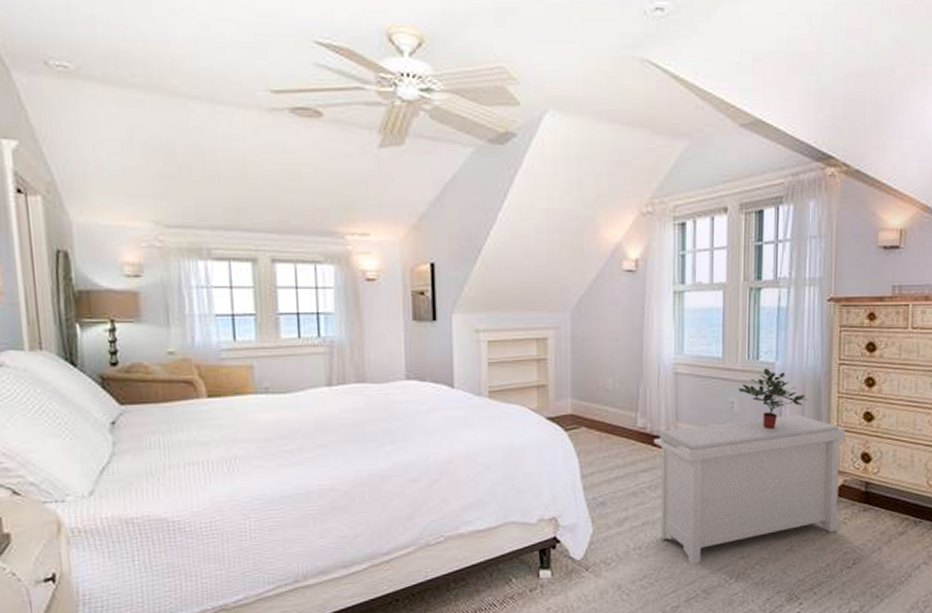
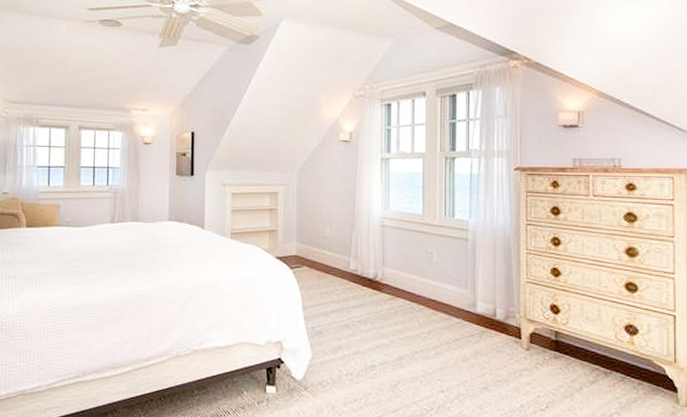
bench: present [653,415,845,564] -> none [363,266,534,393]
potted plant: present [738,368,807,430] -> none [437,225,498,279]

